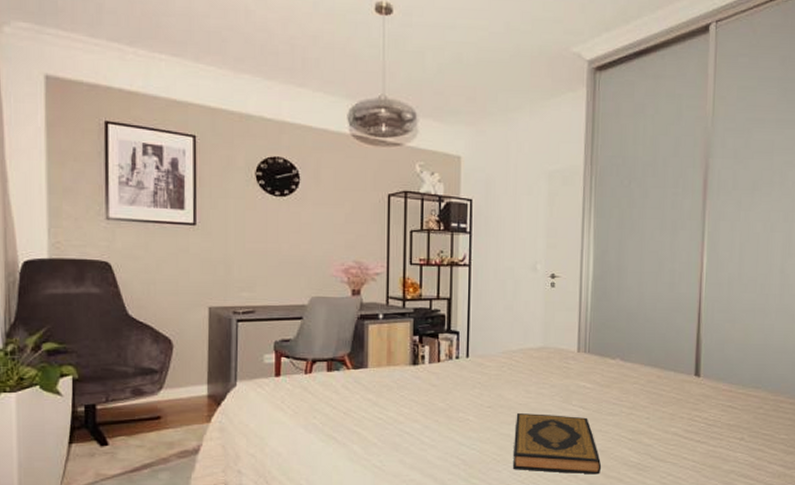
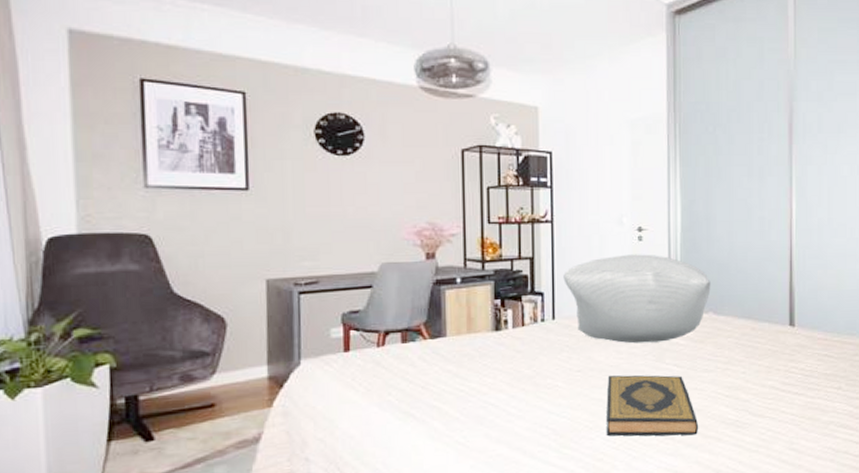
pillow: none [478,299,619,384] -> present [563,254,711,344]

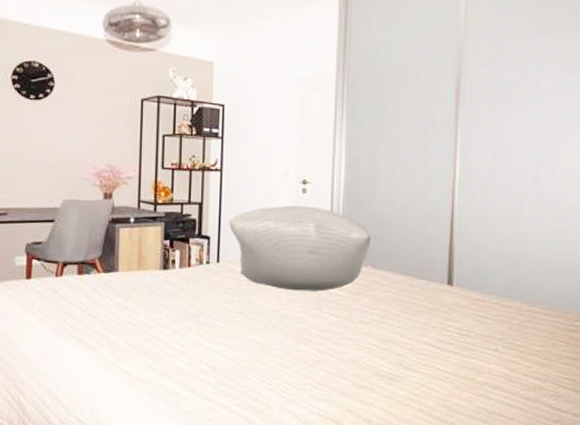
hardback book: present [606,375,699,436] -> none [263,319,353,384]

